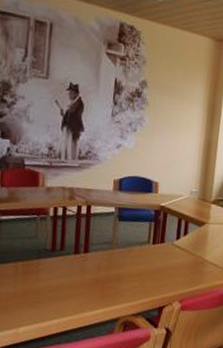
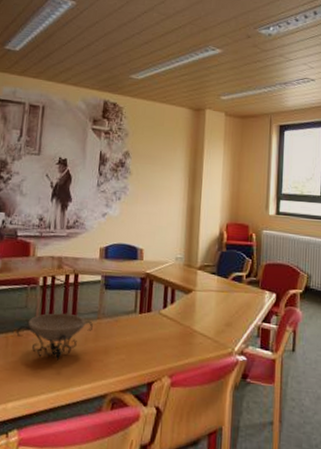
decorative bowl: none [26,243,106,288] -> present [16,313,93,361]

